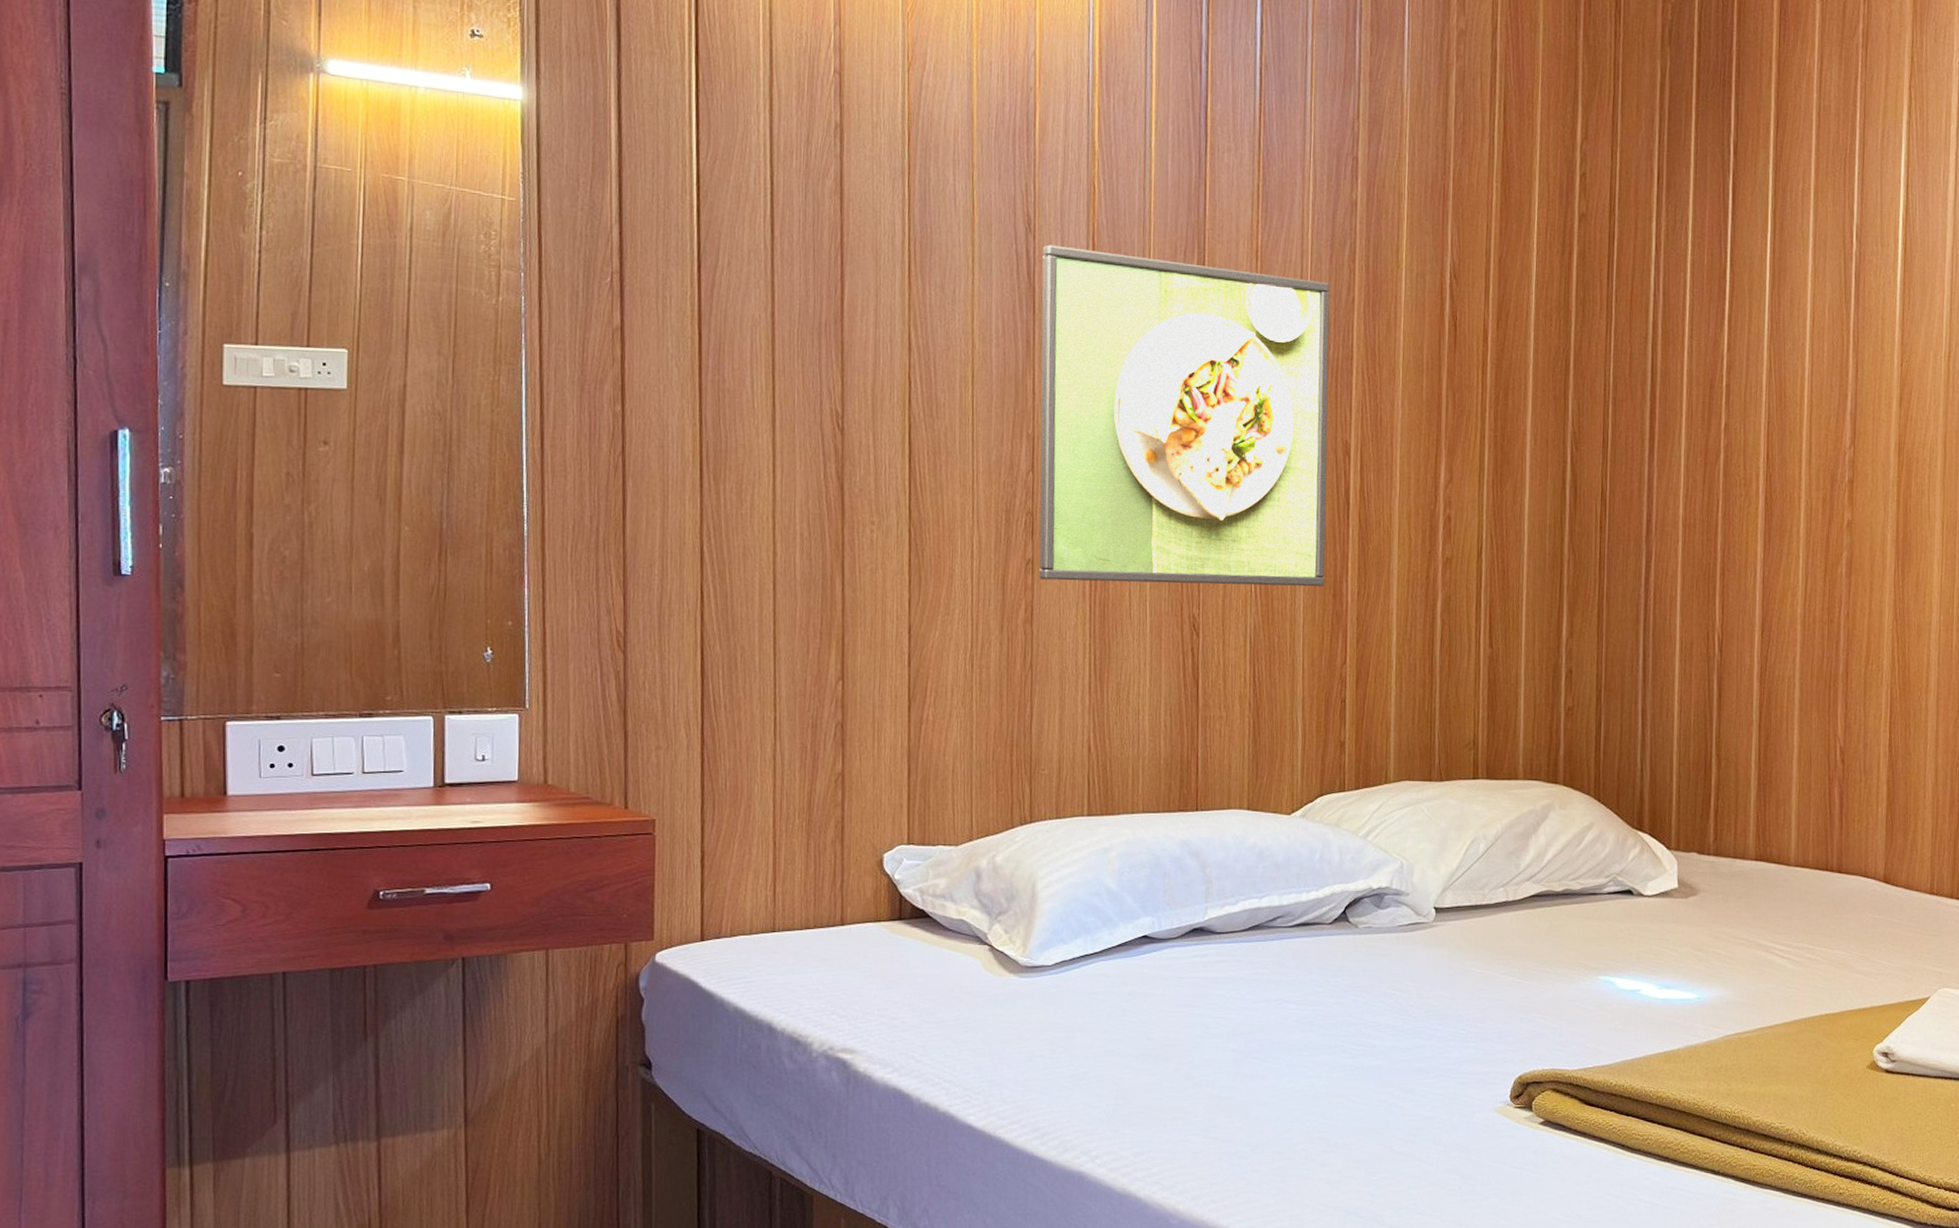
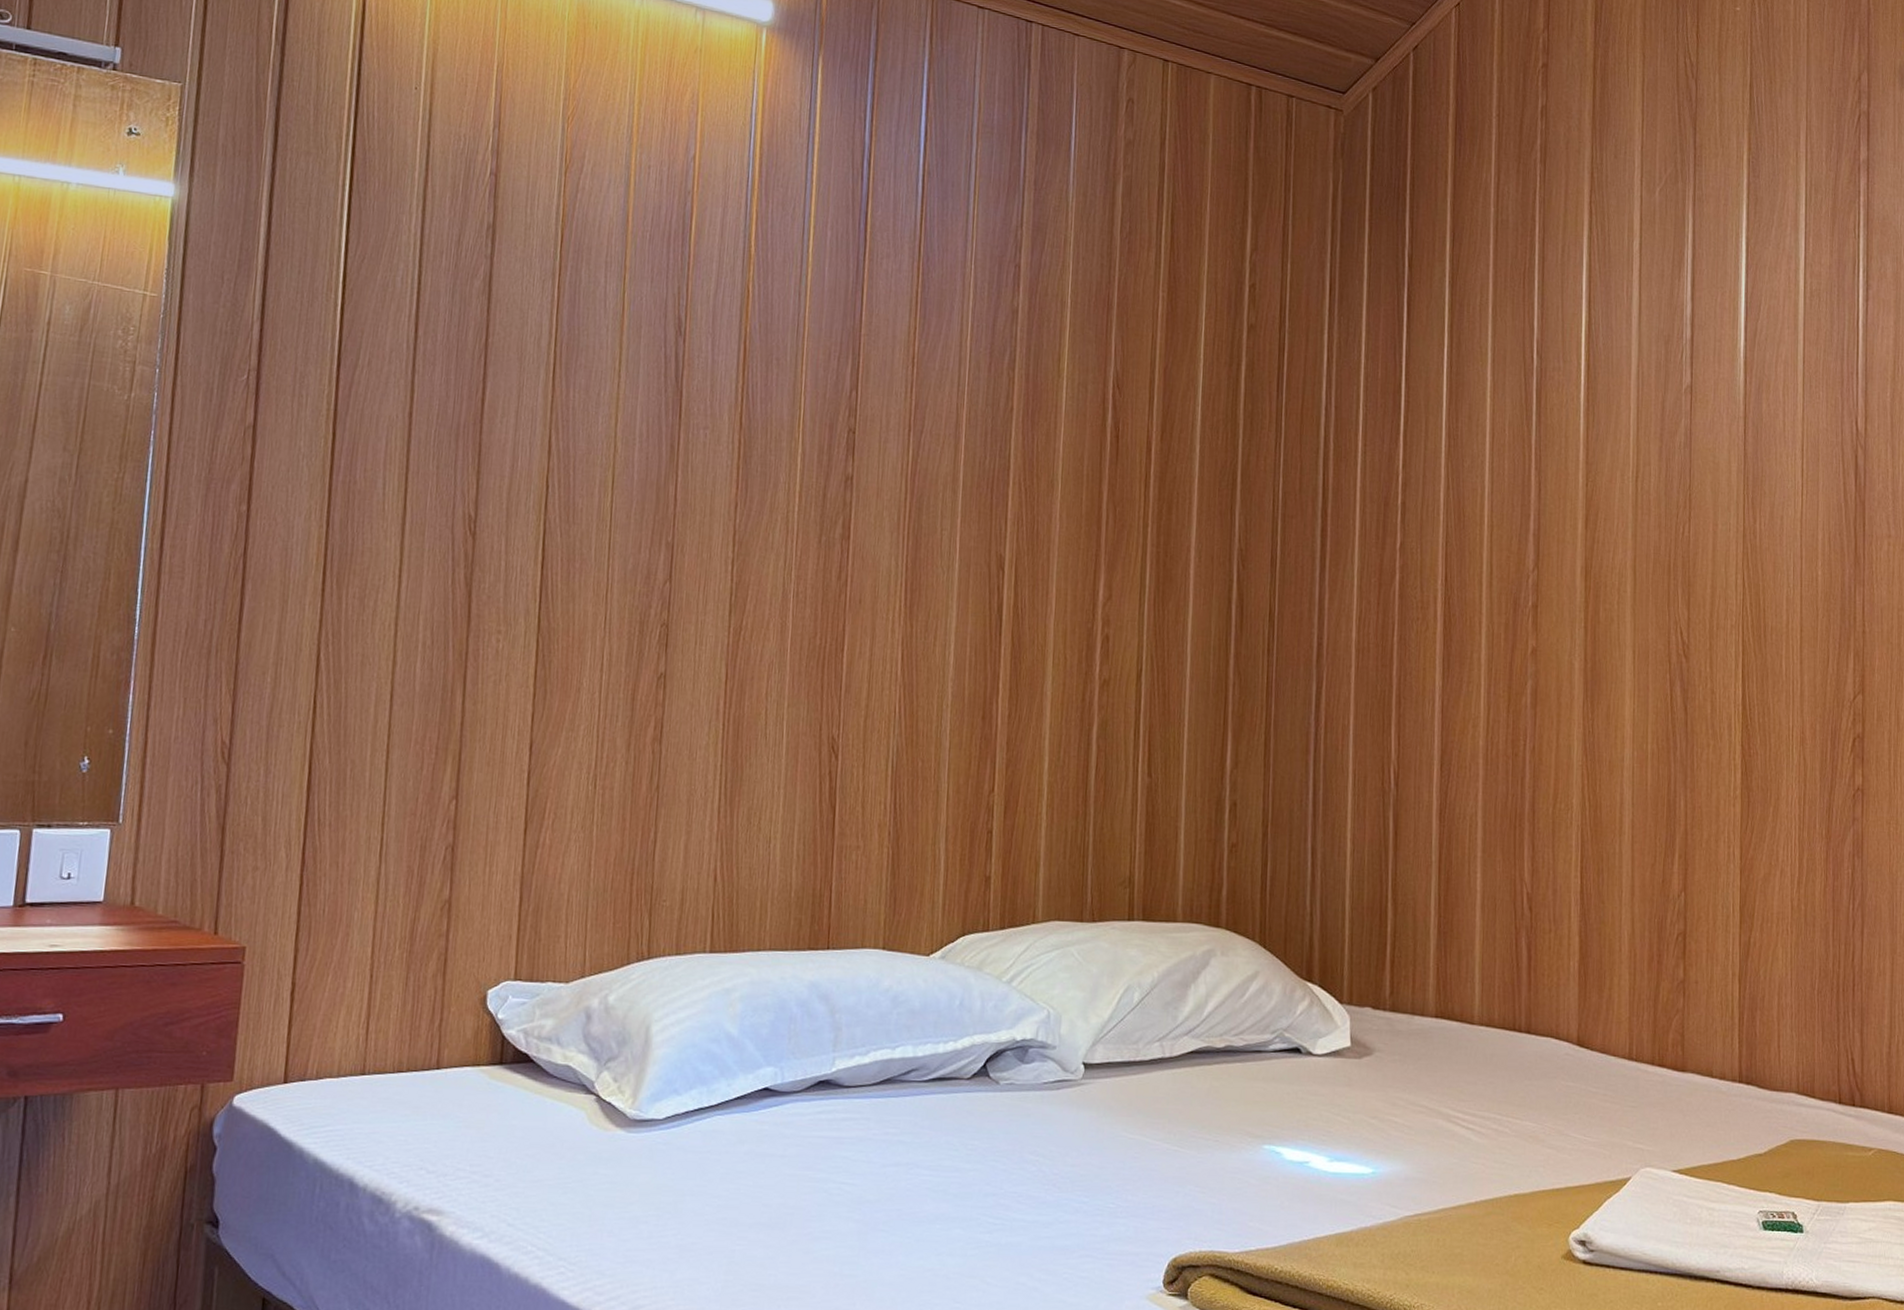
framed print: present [1039,244,1330,587] -> none [671,348,988,708]

